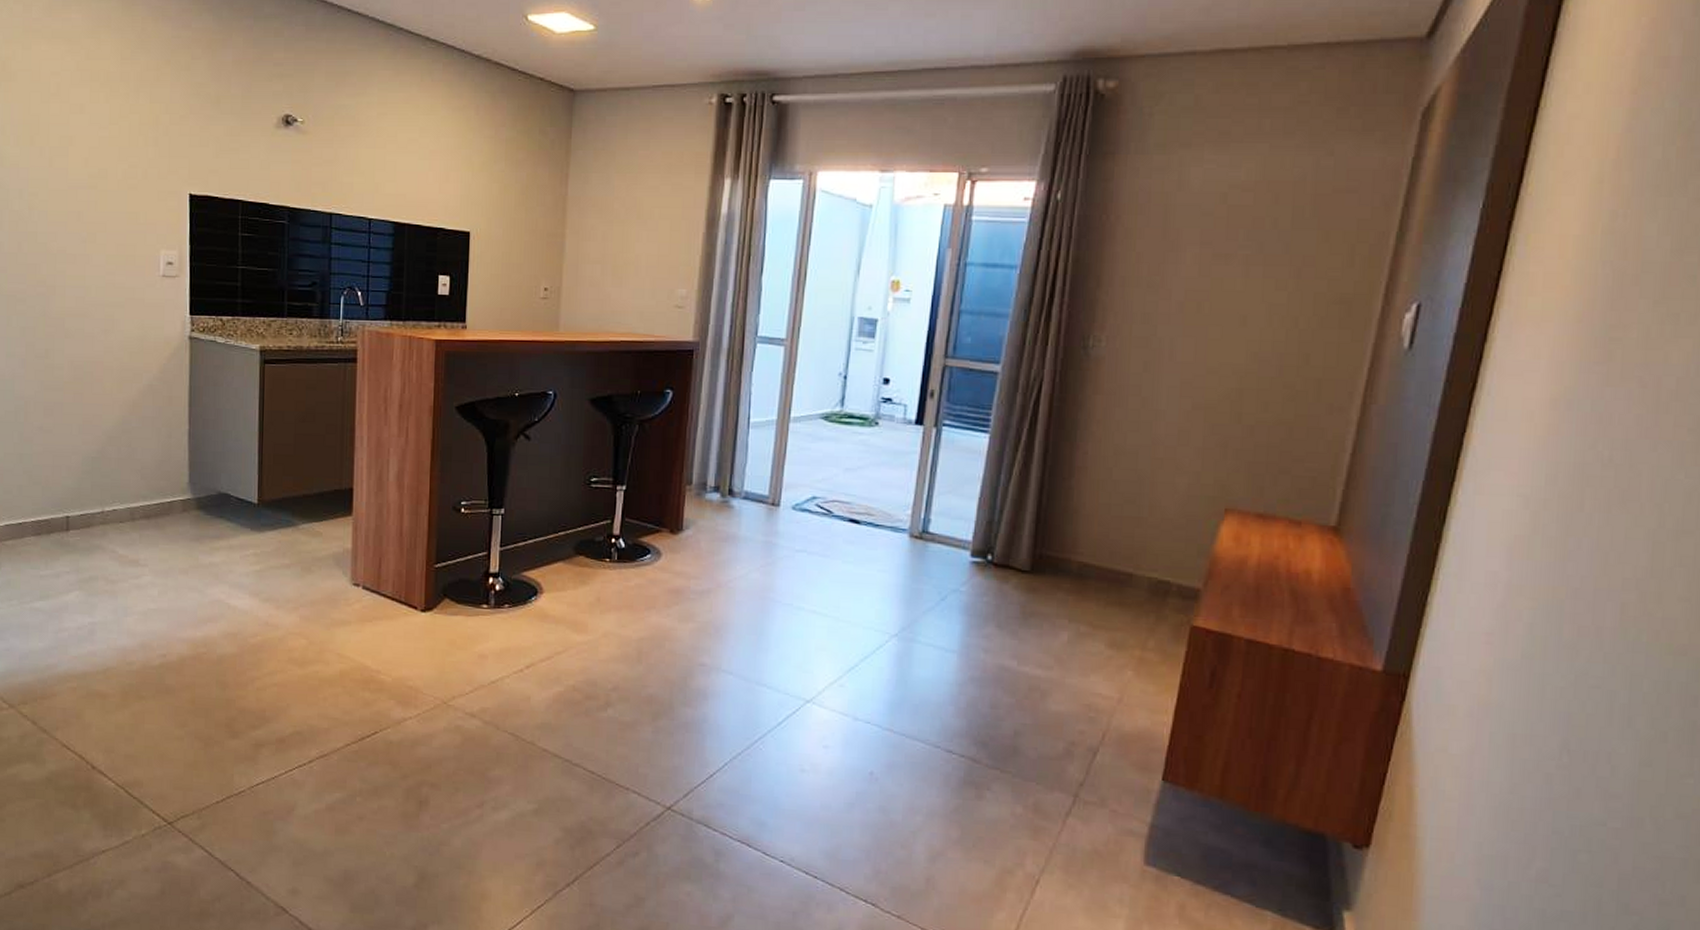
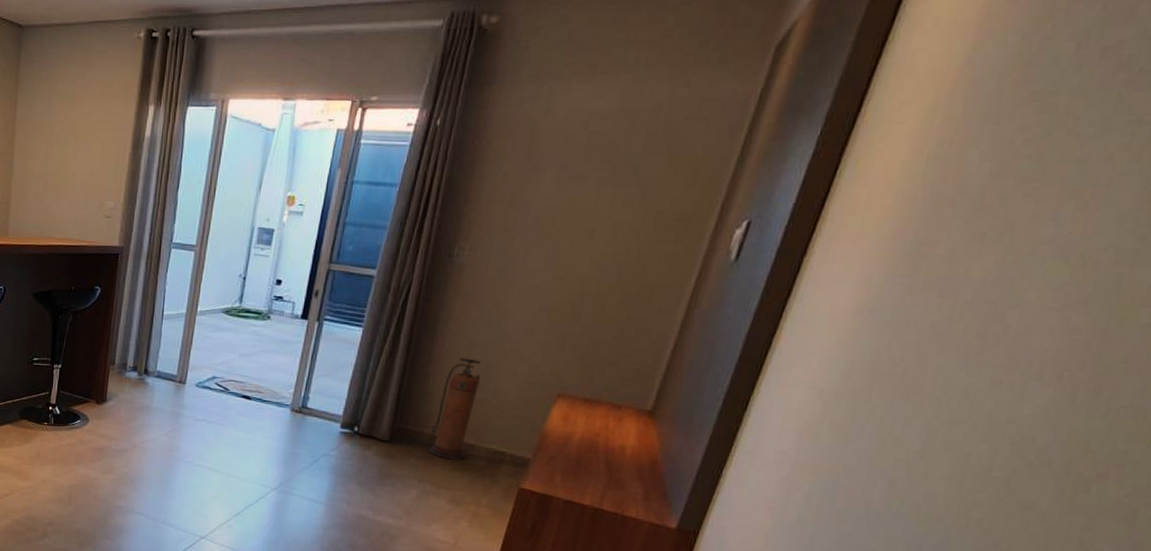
fire extinguisher: none [1079,467,1134,593] -> present [429,357,481,460]

